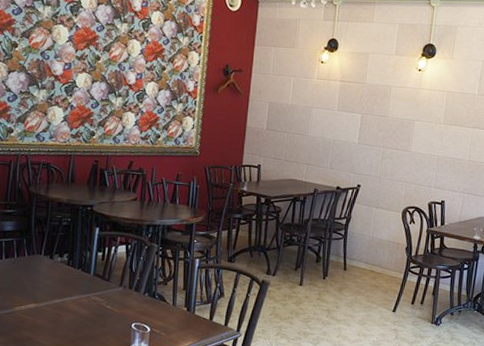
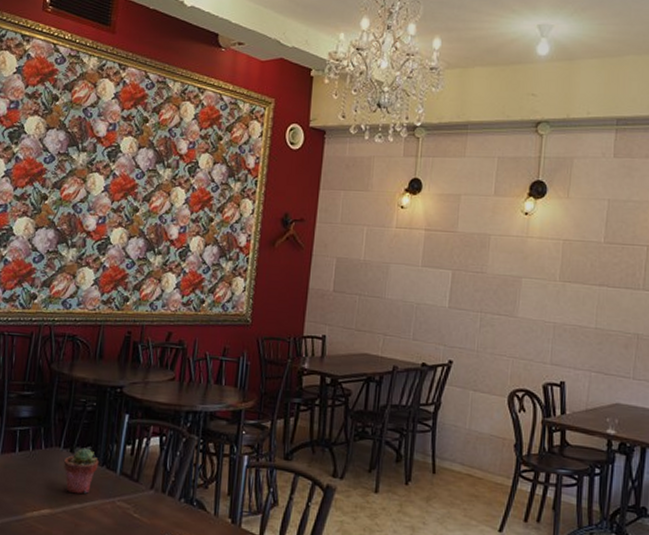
potted succulent: none [45,255,75,292] -> present [64,447,99,494]

